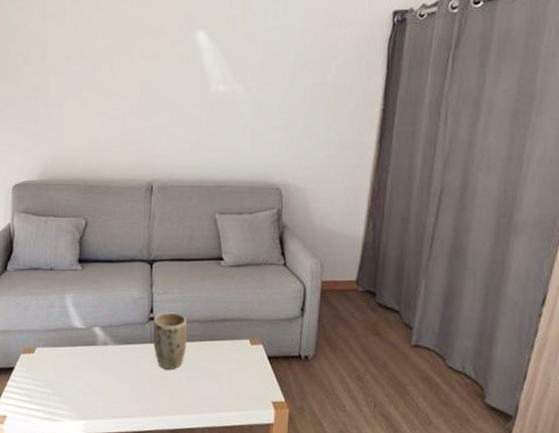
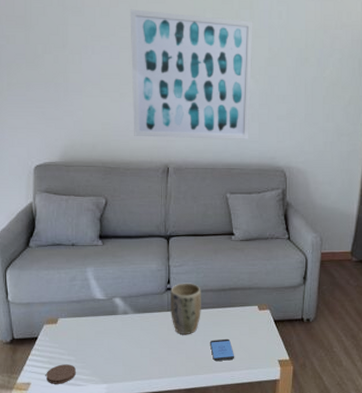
coaster: none [22,397,53,419] -> present [46,364,76,384]
wall art: none [112,15,246,154] -> present [129,9,253,139]
smartphone: none [196,375,224,400] -> present [210,339,235,361]

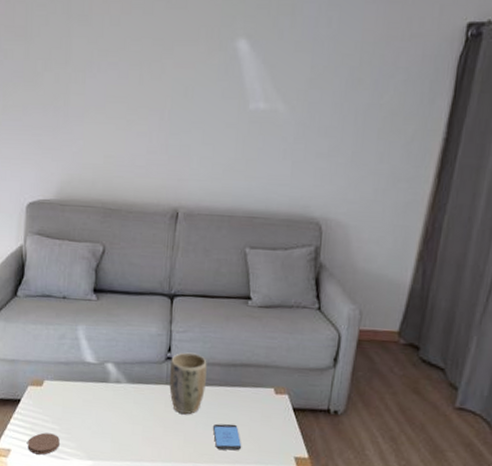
wall art: present [129,9,253,139] -> none [140,17,294,182]

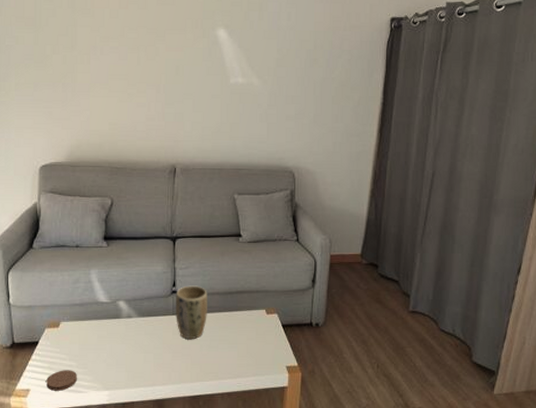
smartphone: present [213,423,242,450] -> none [216,344,242,367]

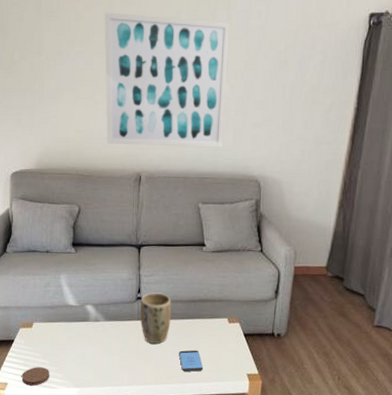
wall art: none [139,11,262,140] -> present [104,12,230,148]
smartphone: none [216,344,242,367] -> present [179,350,204,372]

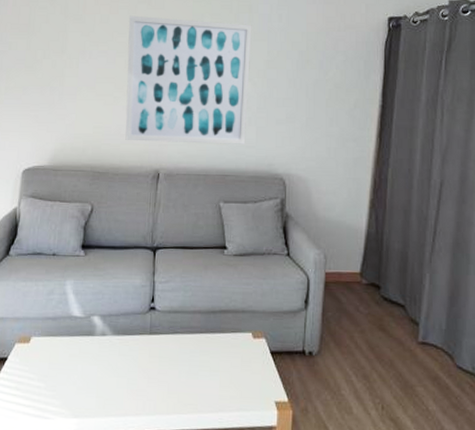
coaster: present [22,367,49,386] -> none [12,391,45,416]
plant pot: present [141,292,171,344] -> none [153,301,188,363]
smartphone: present [179,350,204,372] -> none [196,371,224,398]

